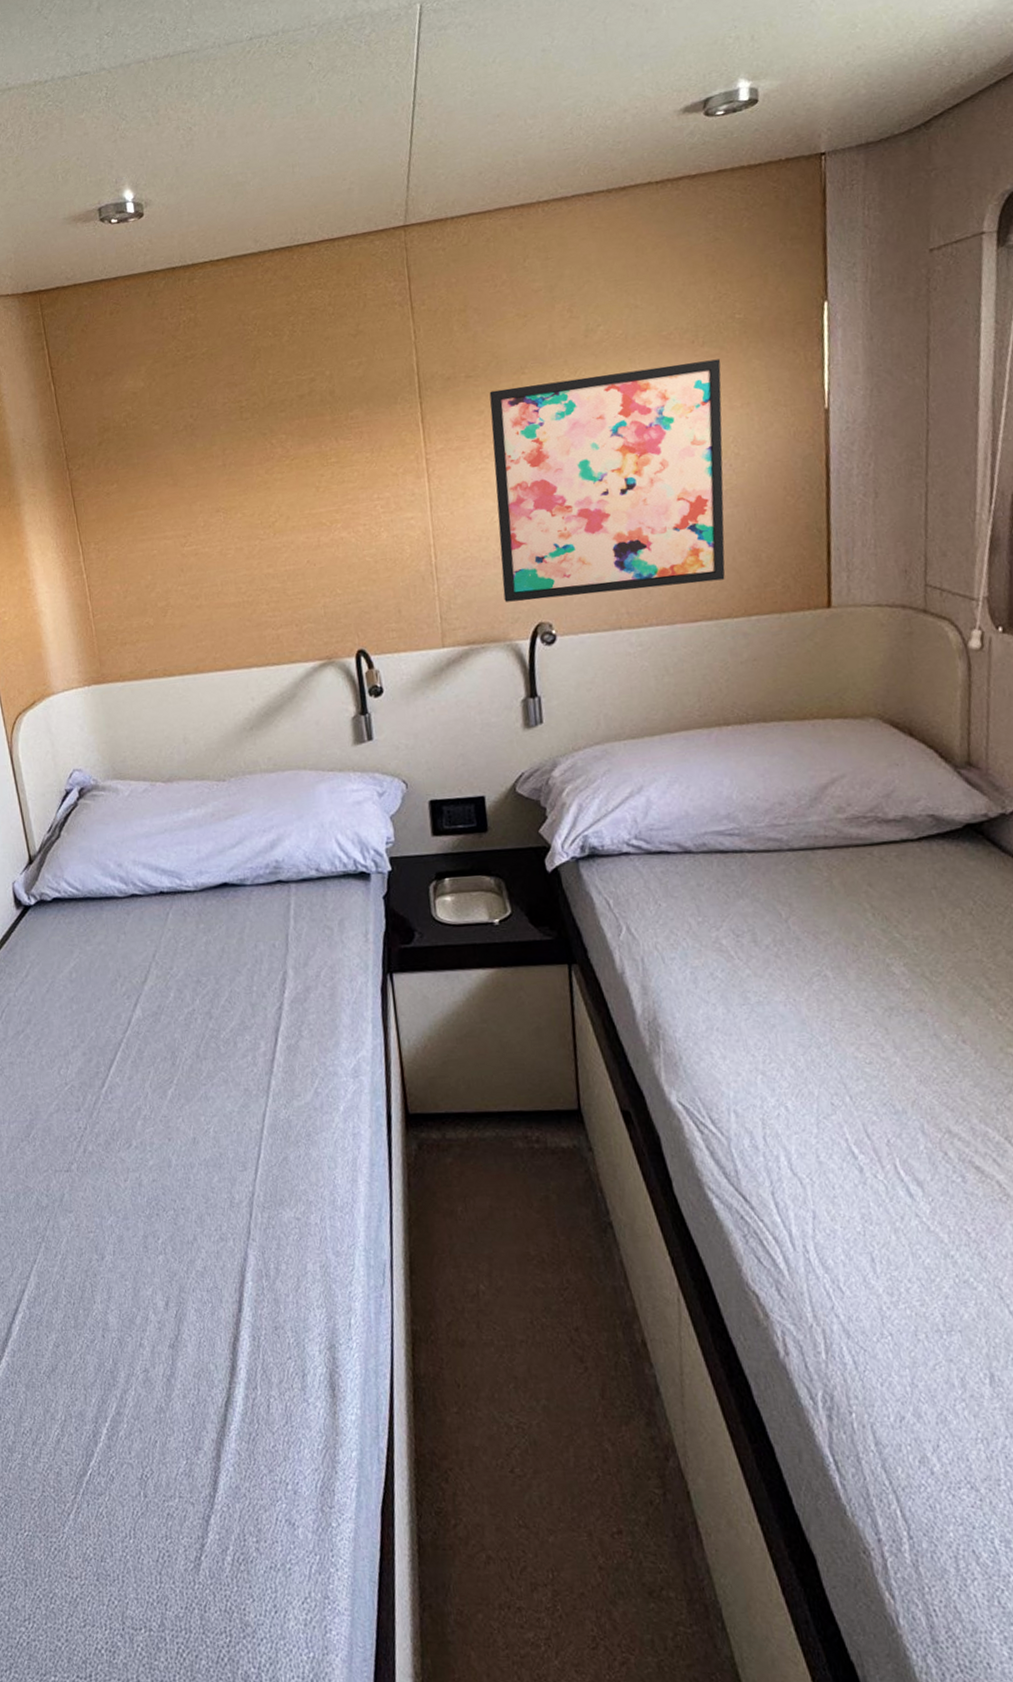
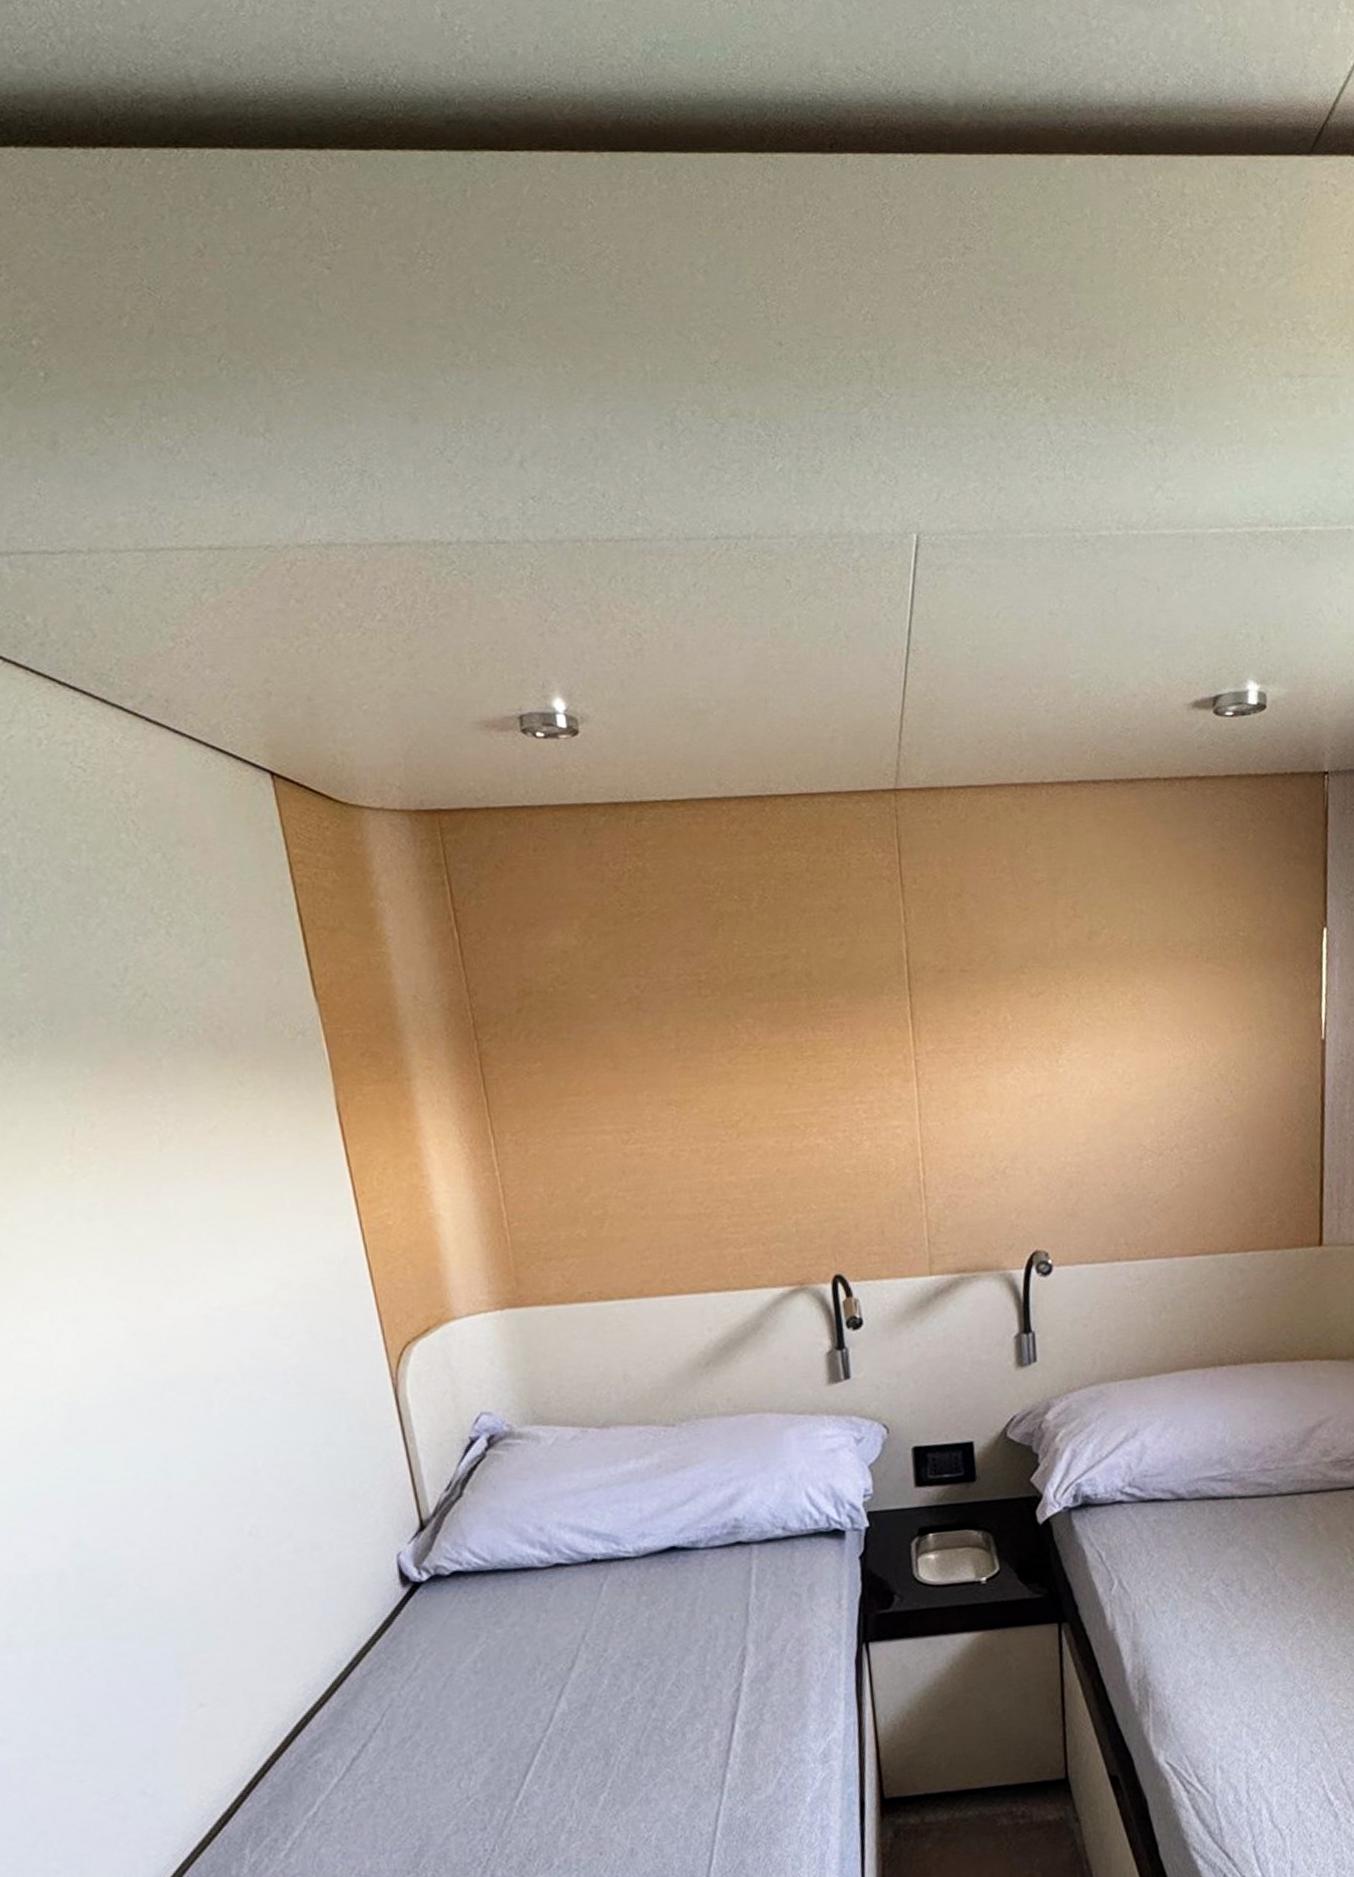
wall art: present [489,359,725,602] -> none [986,977,1224,1227]

